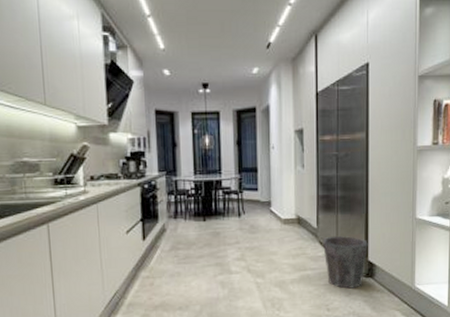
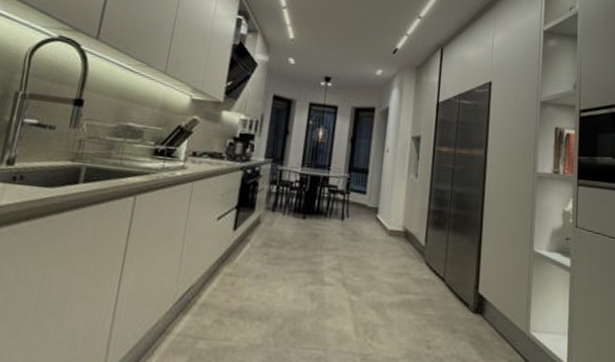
waste bin: present [323,235,368,289] -> none [429,257,480,325]

